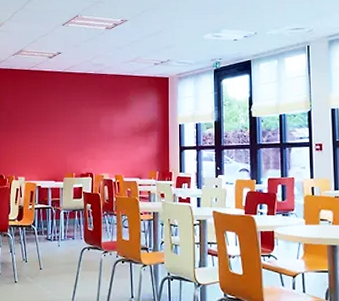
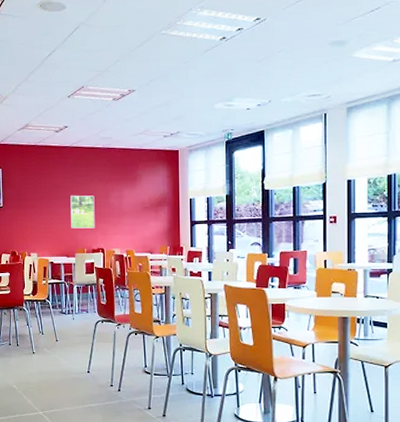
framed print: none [60,119,85,153] -> present [70,195,95,229]

